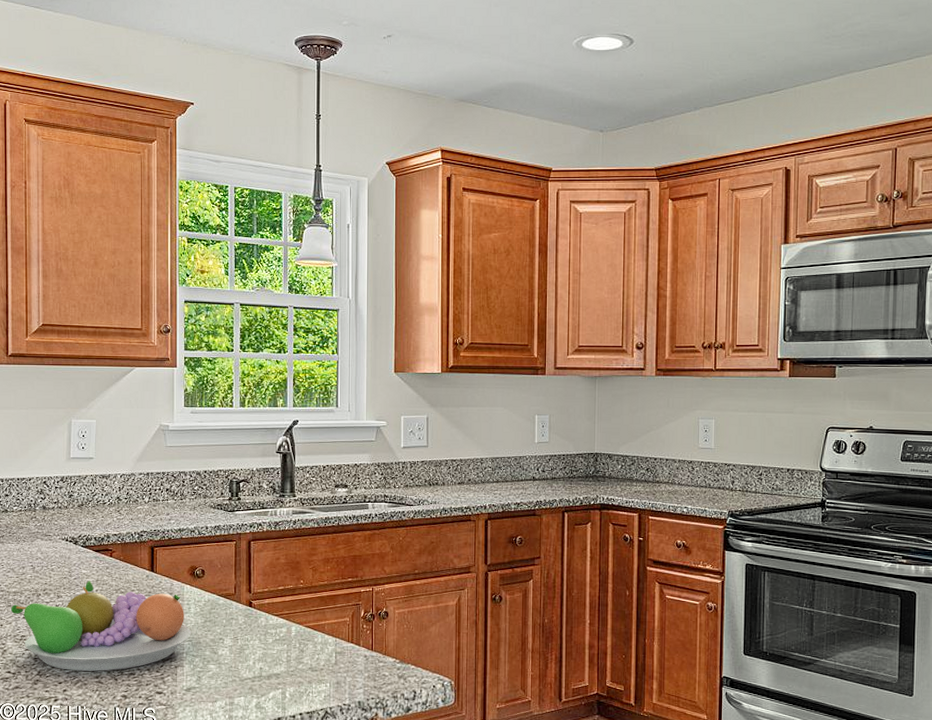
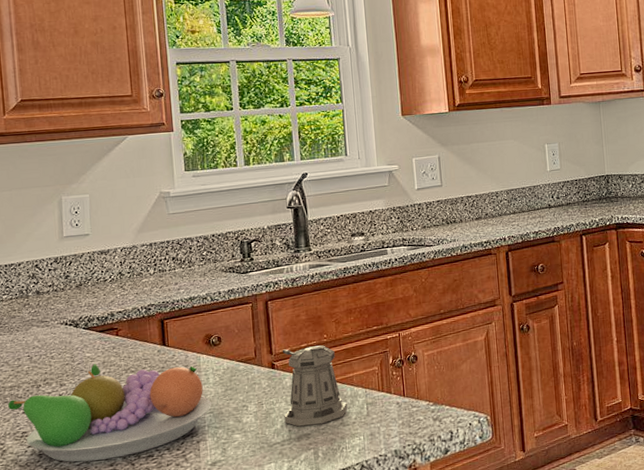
pepper shaker: none [257,589,317,666] -> present [282,345,347,427]

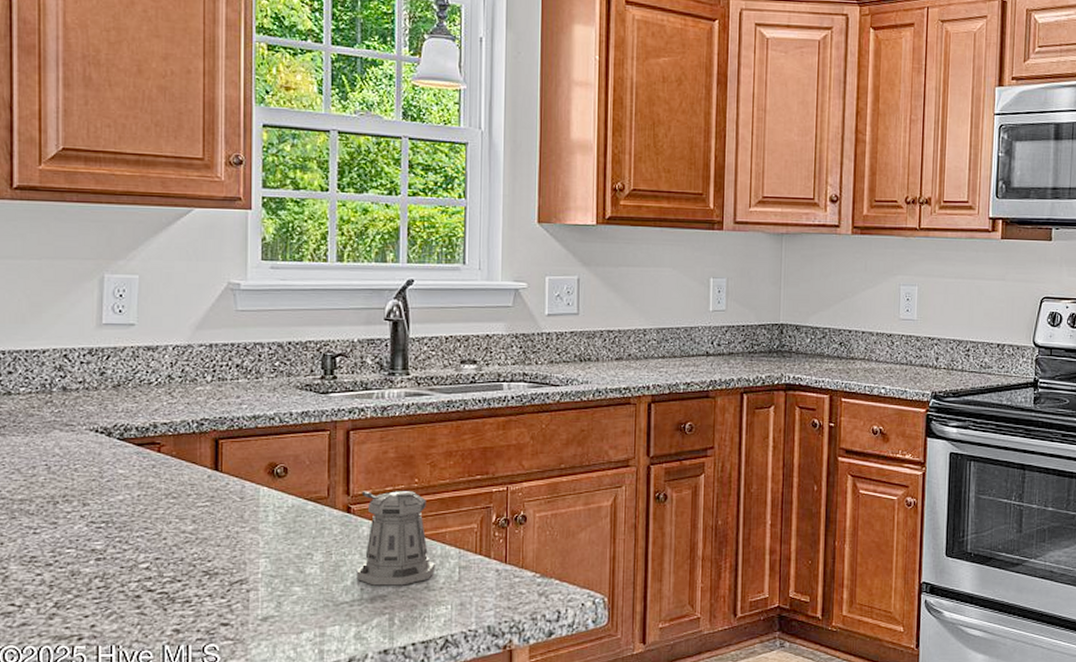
fruit bowl: present [8,364,212,462] -> none [16,483,270,600]

